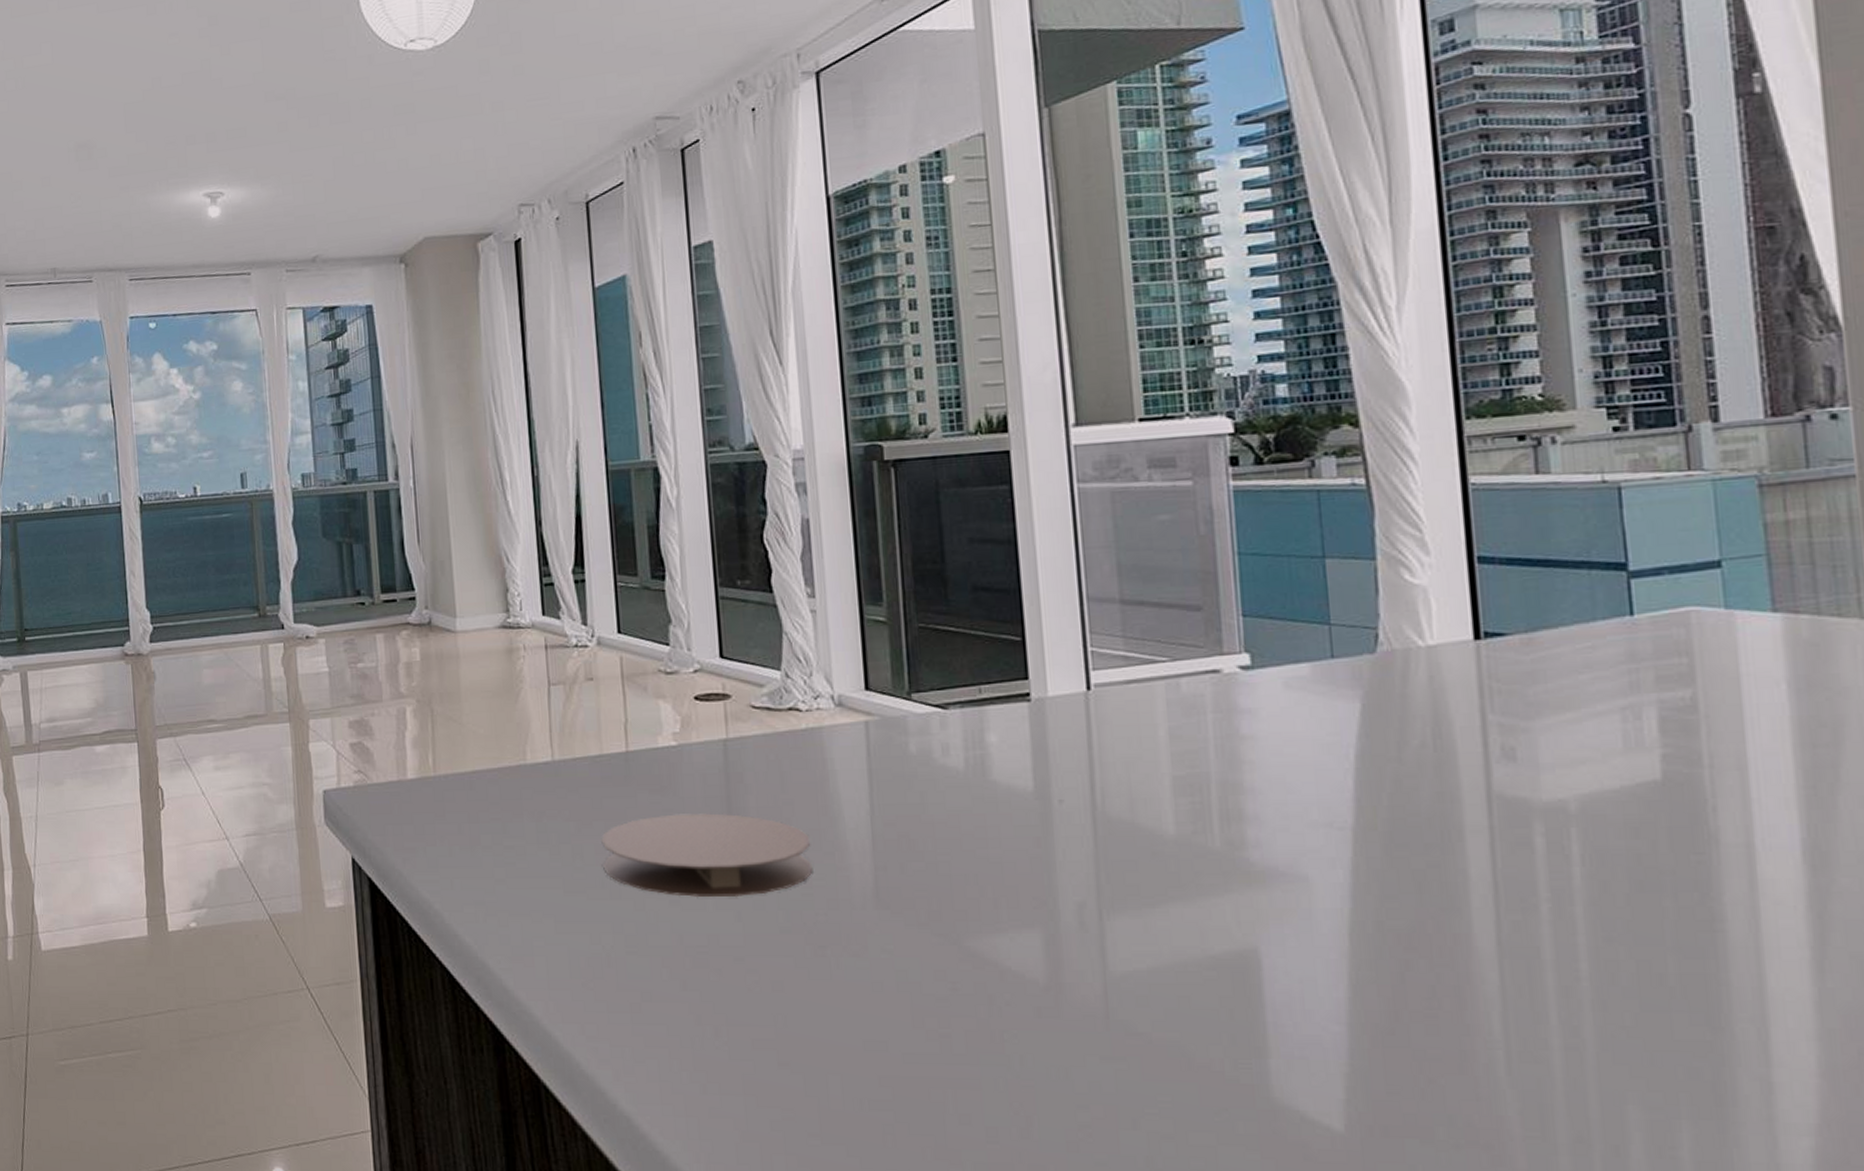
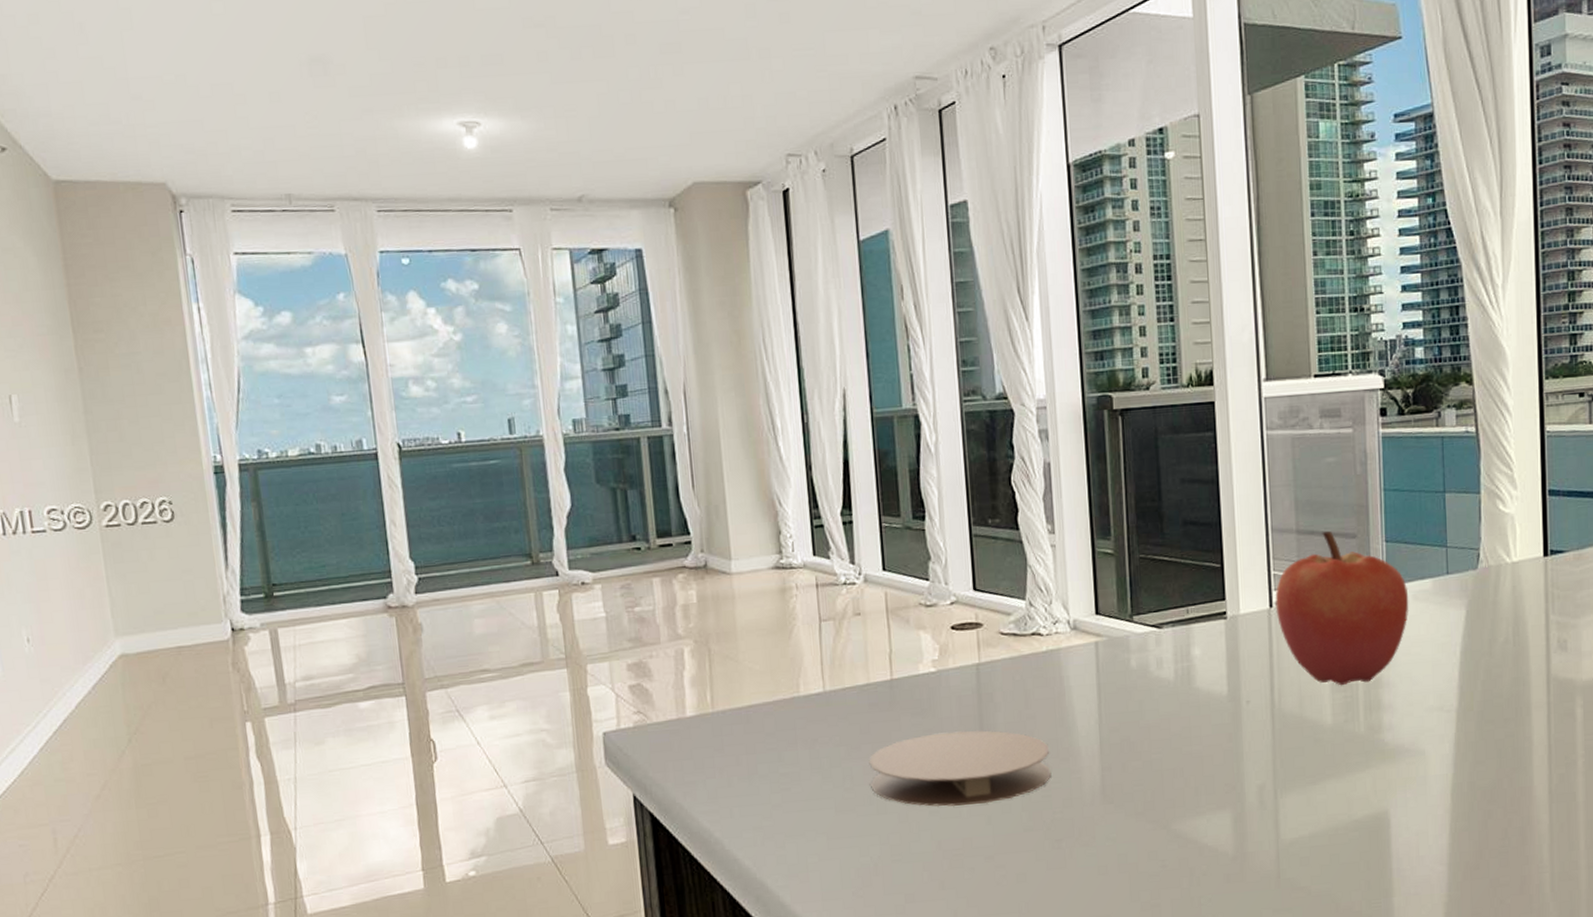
apple: none [1093,602,1279,789] -> present [1275,531,1409,686]

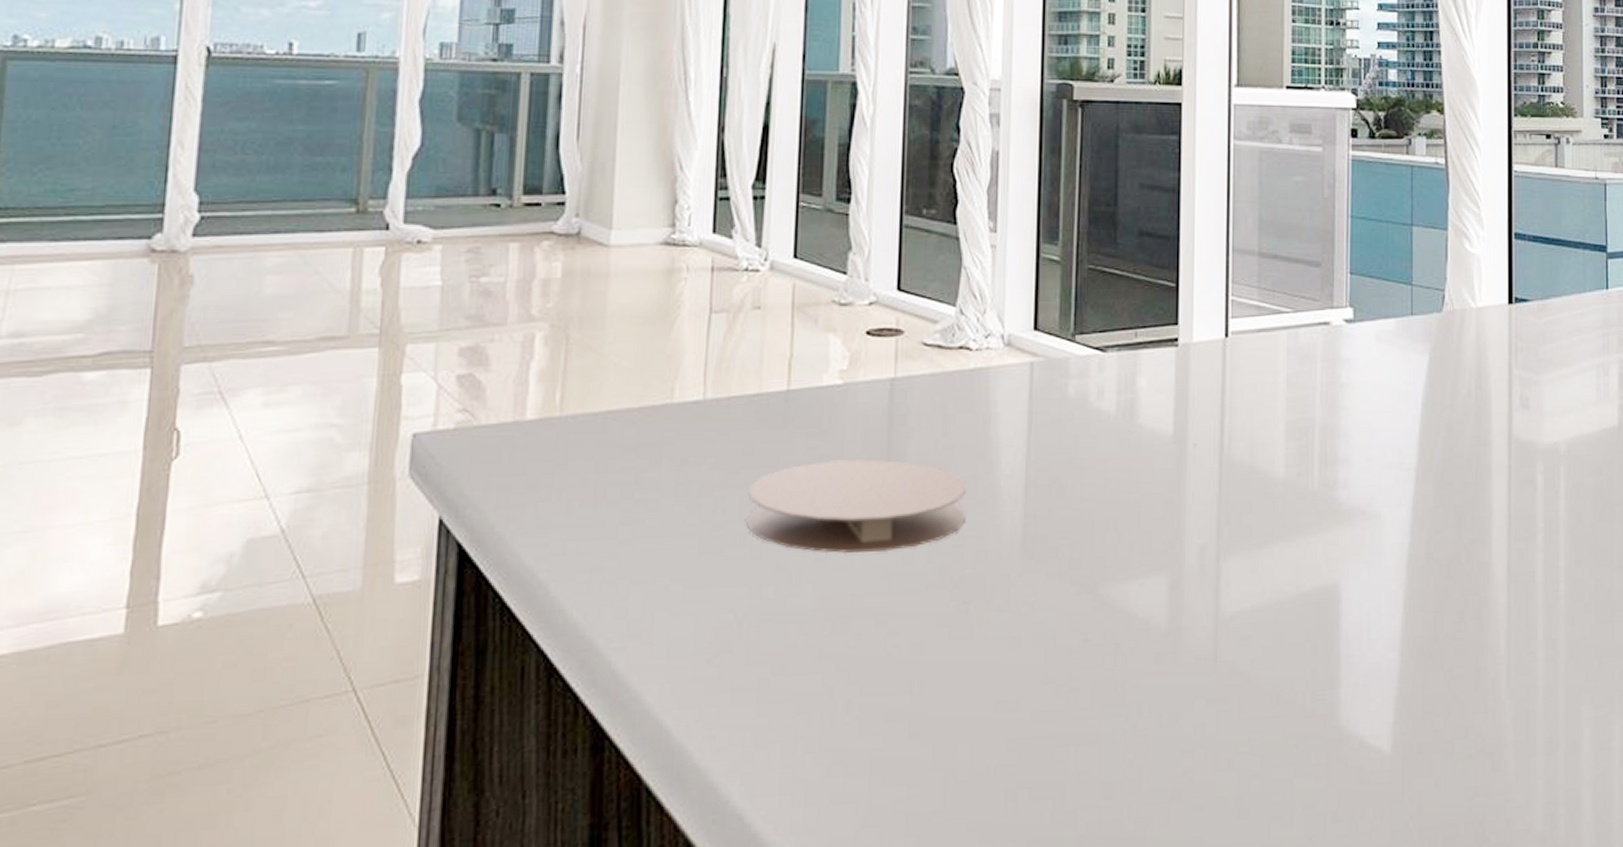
apple: present [1275,531,1409,686] -> none [1231,257,1371,433]

